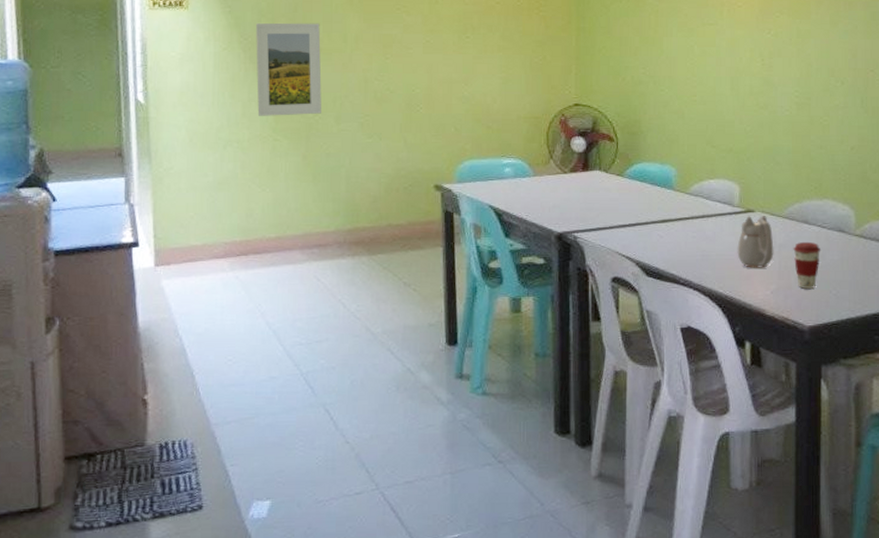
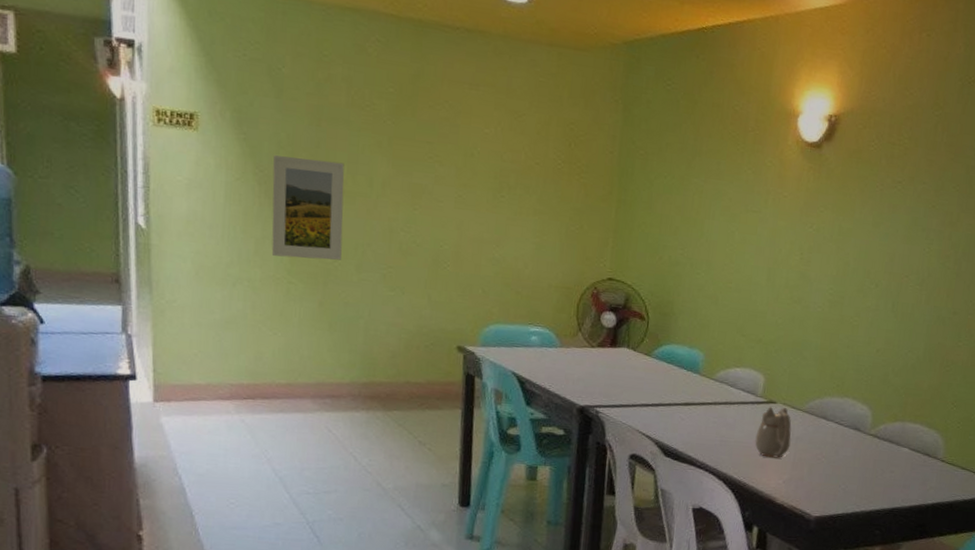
coffee cup: present [793,241,821,290] -> none [809,436,836,482]

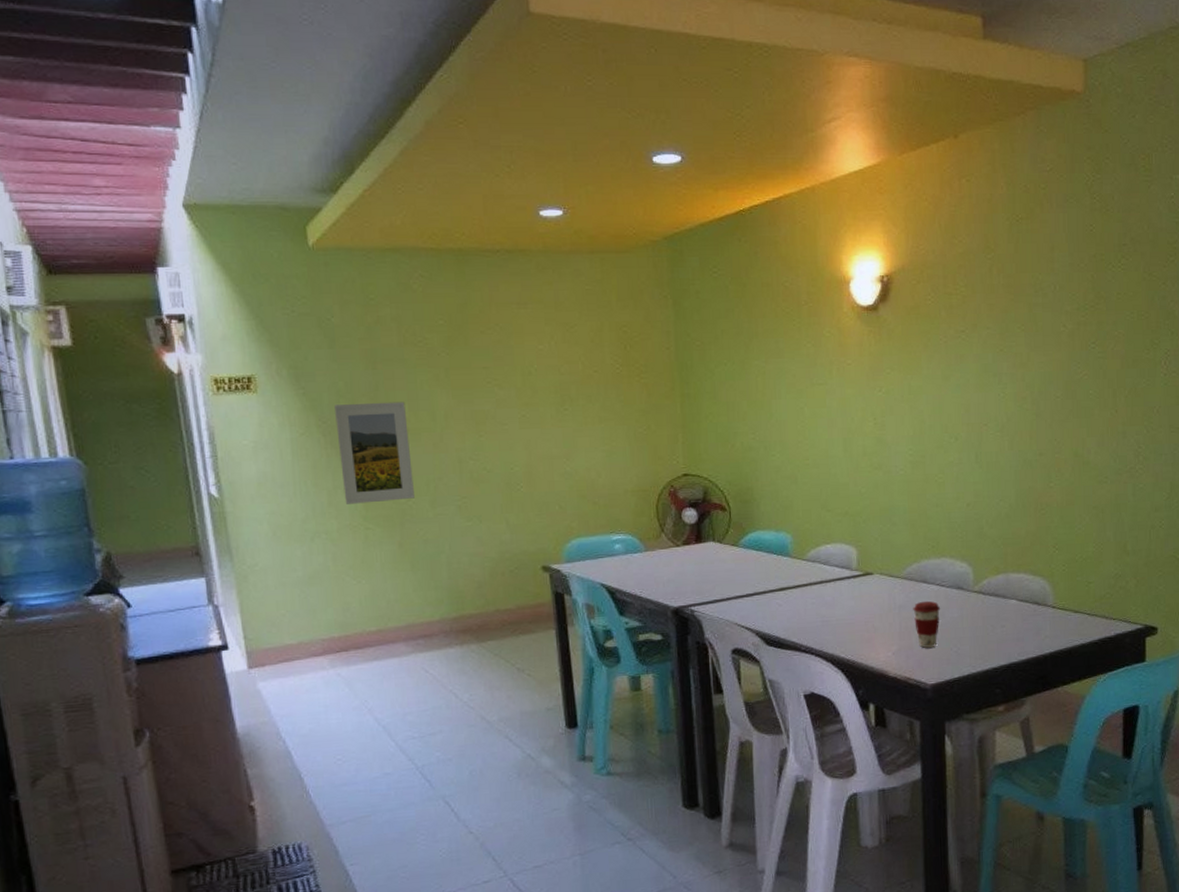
teapot: present [755,407,792,458] -> none [857,577,894,631]
coffee cup: none [809,436,836,482] -> present [913,601,941,649]

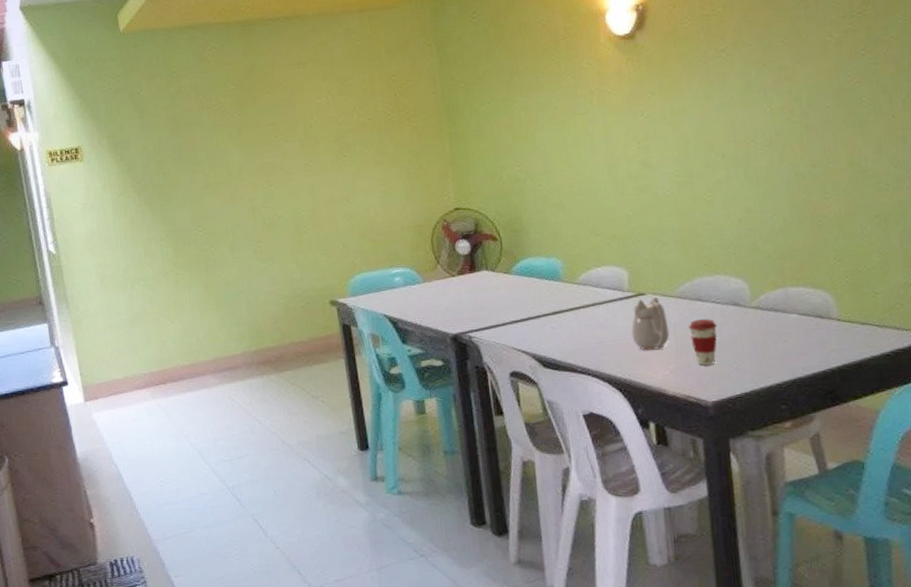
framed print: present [335,401,414,504] -> none [146,159,216,254]
teapot: none [857,577,894,631] -> present [631,296,670,350]

